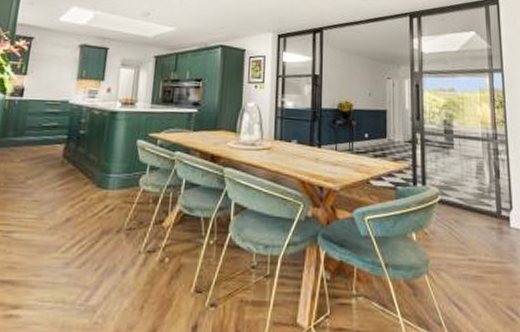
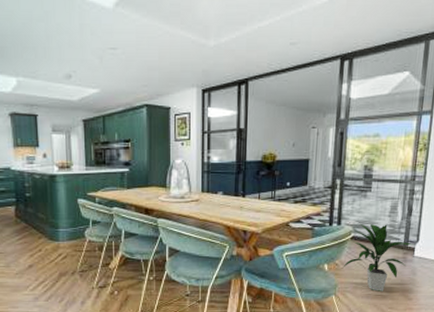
indoor plant: none [433,184,509,271] -> present [343,223,415,291]

